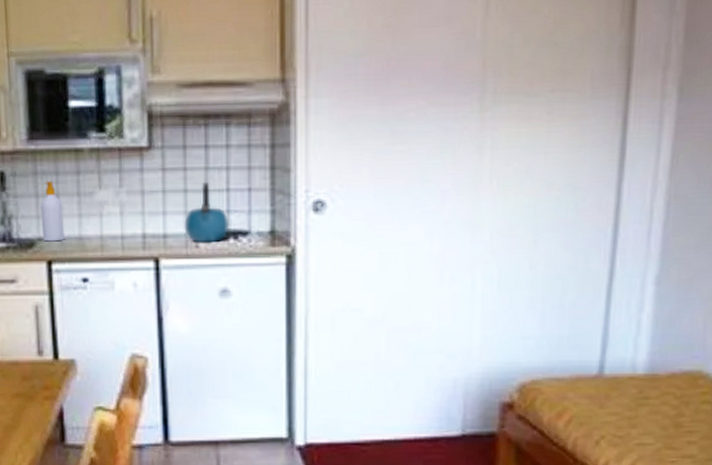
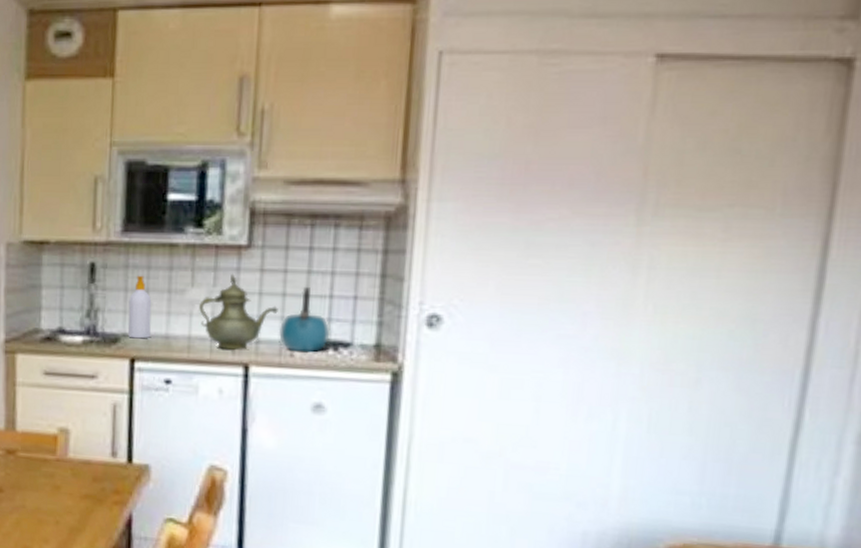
teapot: none [108,174,181,247] -> present [199,273,278,350]

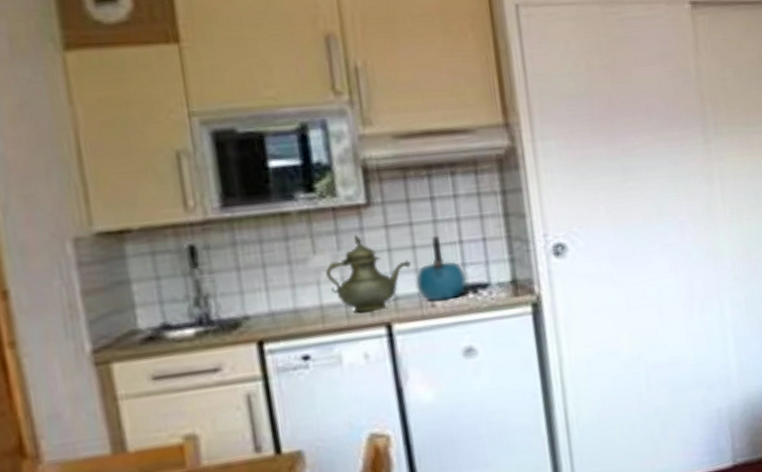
soap bottle: present [127,275,152,339] -> none [243,250,277,320]

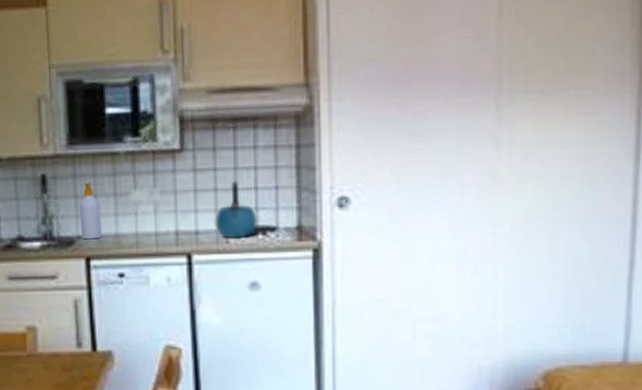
soap bottle: none [243,250,277,320] -> present [79,182,102,240]
teapot: present [326,234,411,314] -> none [143,175,212,243]

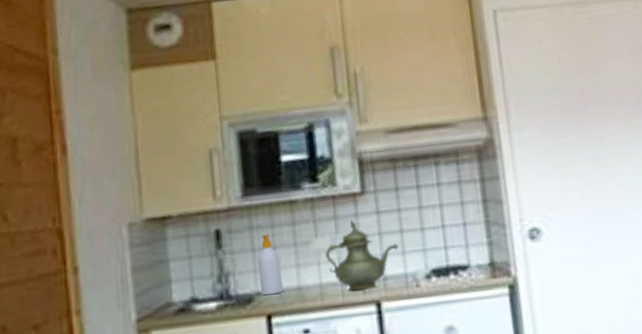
teapot: none [143,175,212,243] -> present [325,219,399,292]
kettle: present [215,182,258,239] -> none [402,221,449,282]

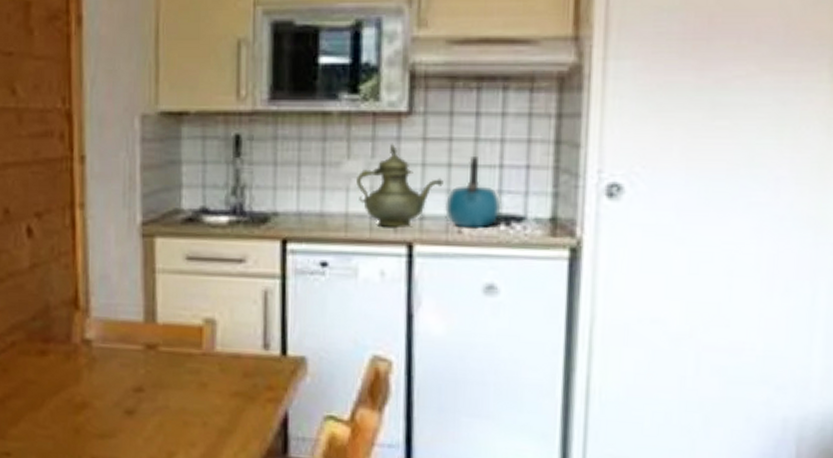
soap bottle: present [257,234,283,296] -> none [278,147,304,218]
kettle: none [402,221,449,282] -> present [445,157,501,228]

